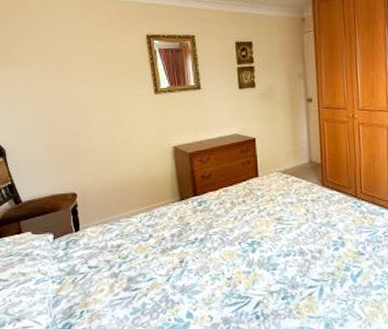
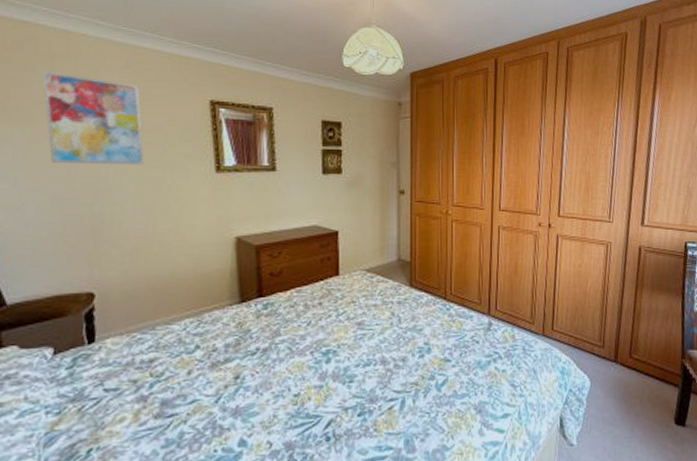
wall art: none [31,25,103,96] -> present [42,70,144,166]

